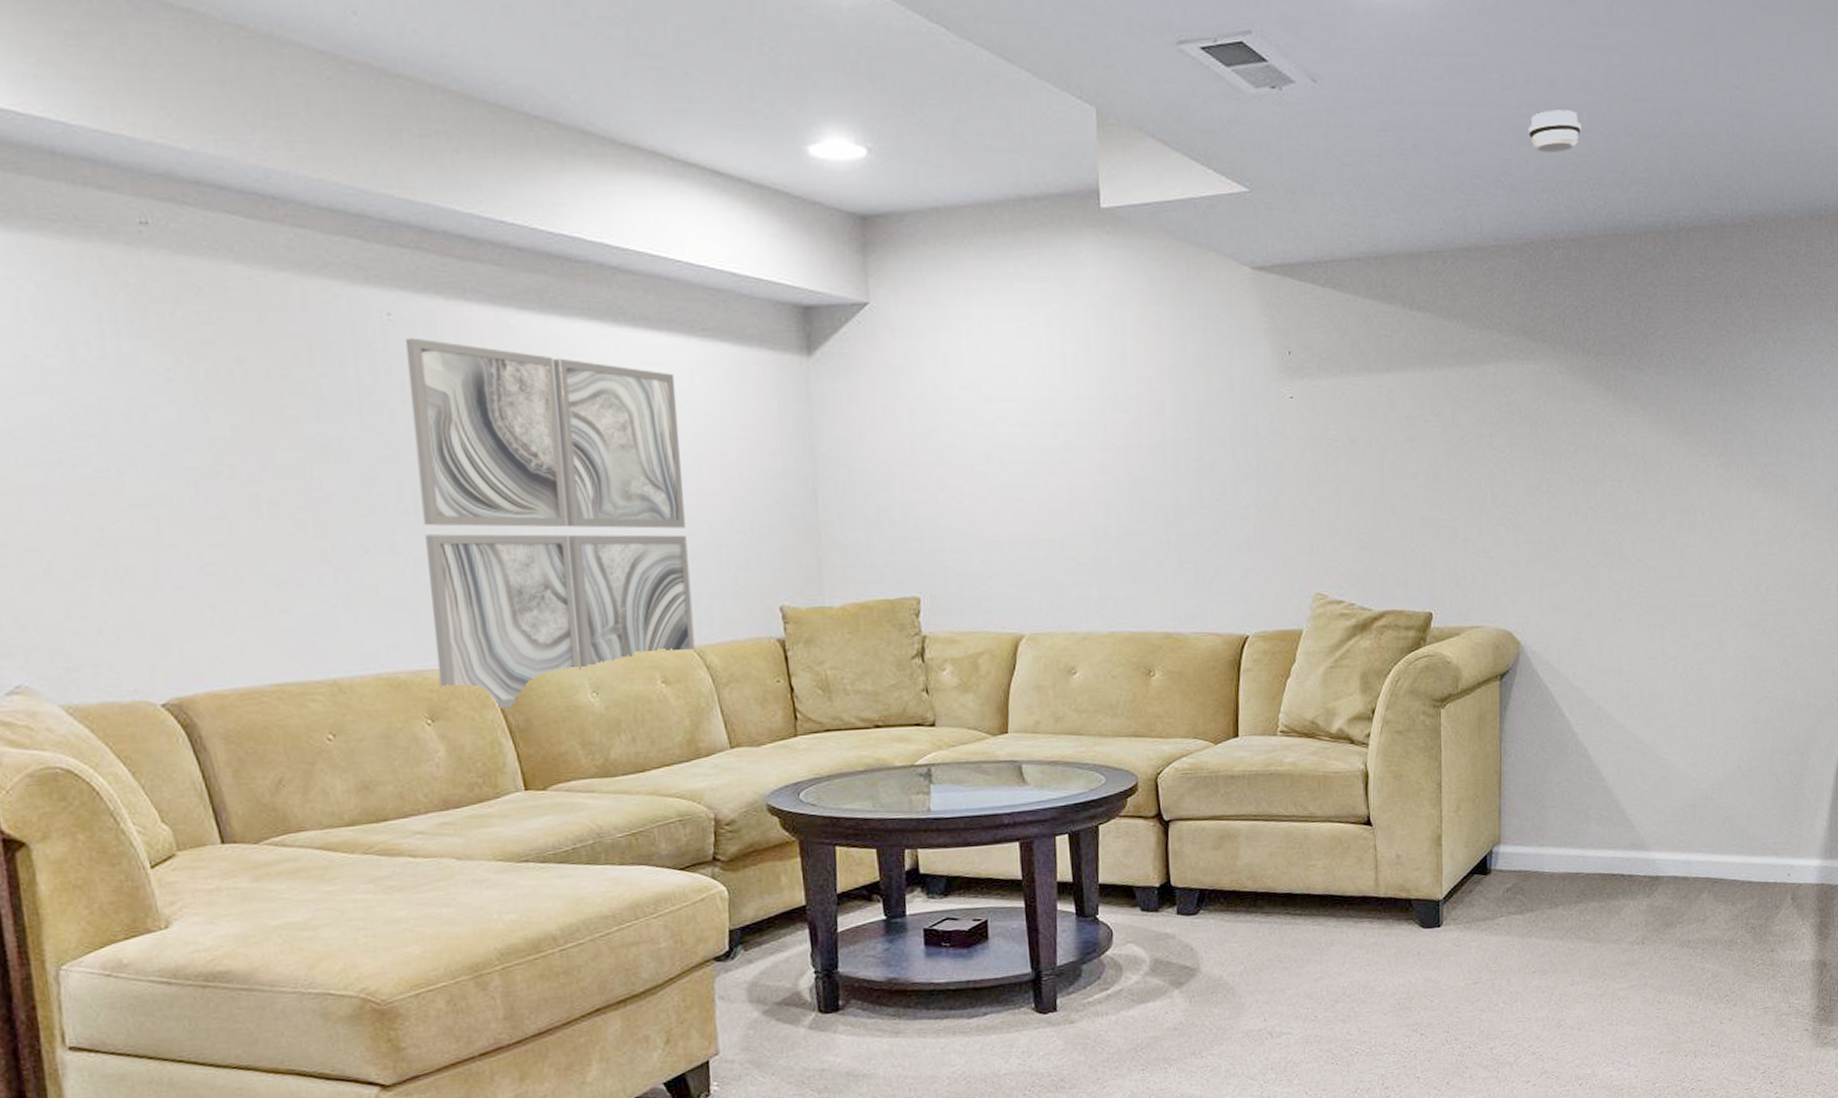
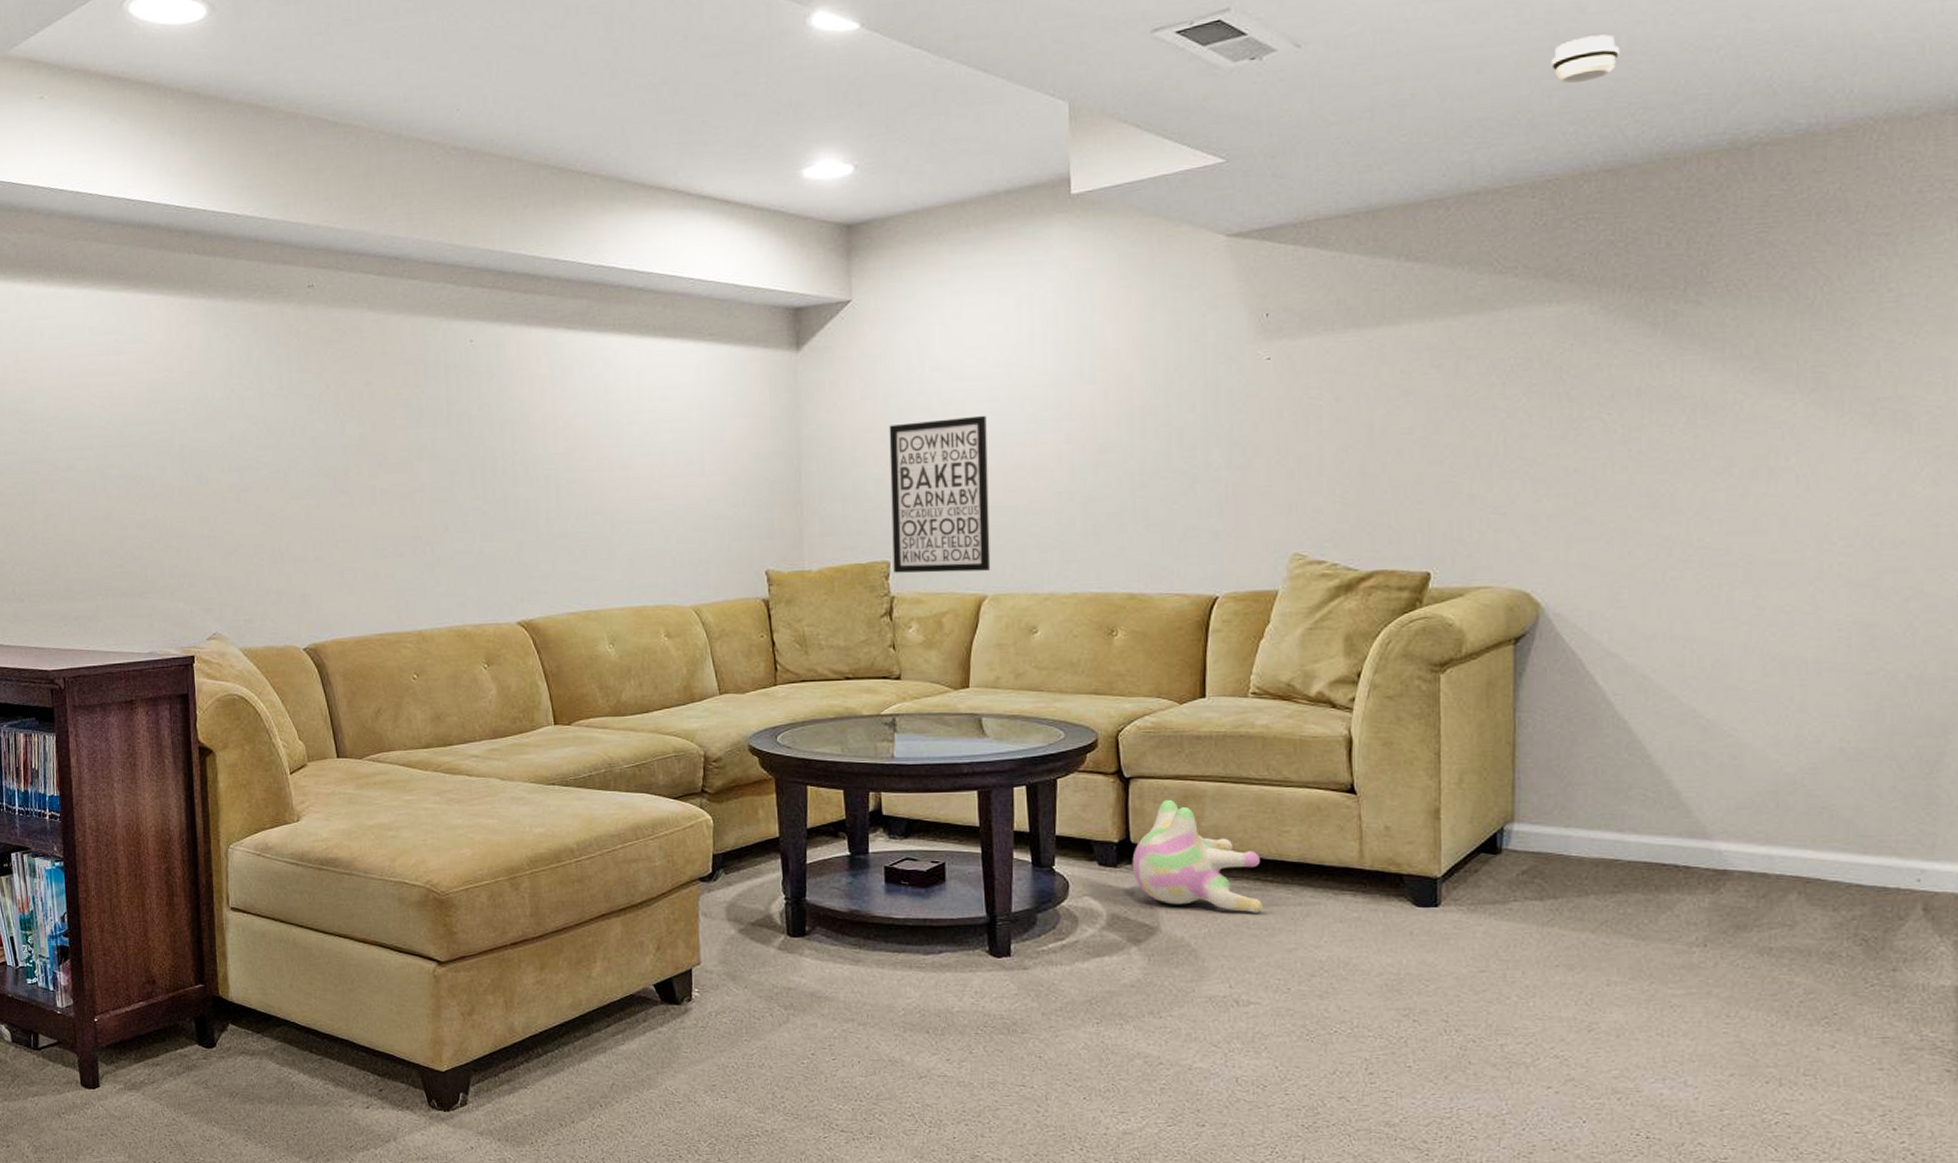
wall art: present [404,338,696,709] -> none [481,358,694,657]
wall art: none [915,440,1027,610] -> present [889,415,991,573]
plush toy: none [1173,840,1292,947] -> present [1132,799,1262,913]

